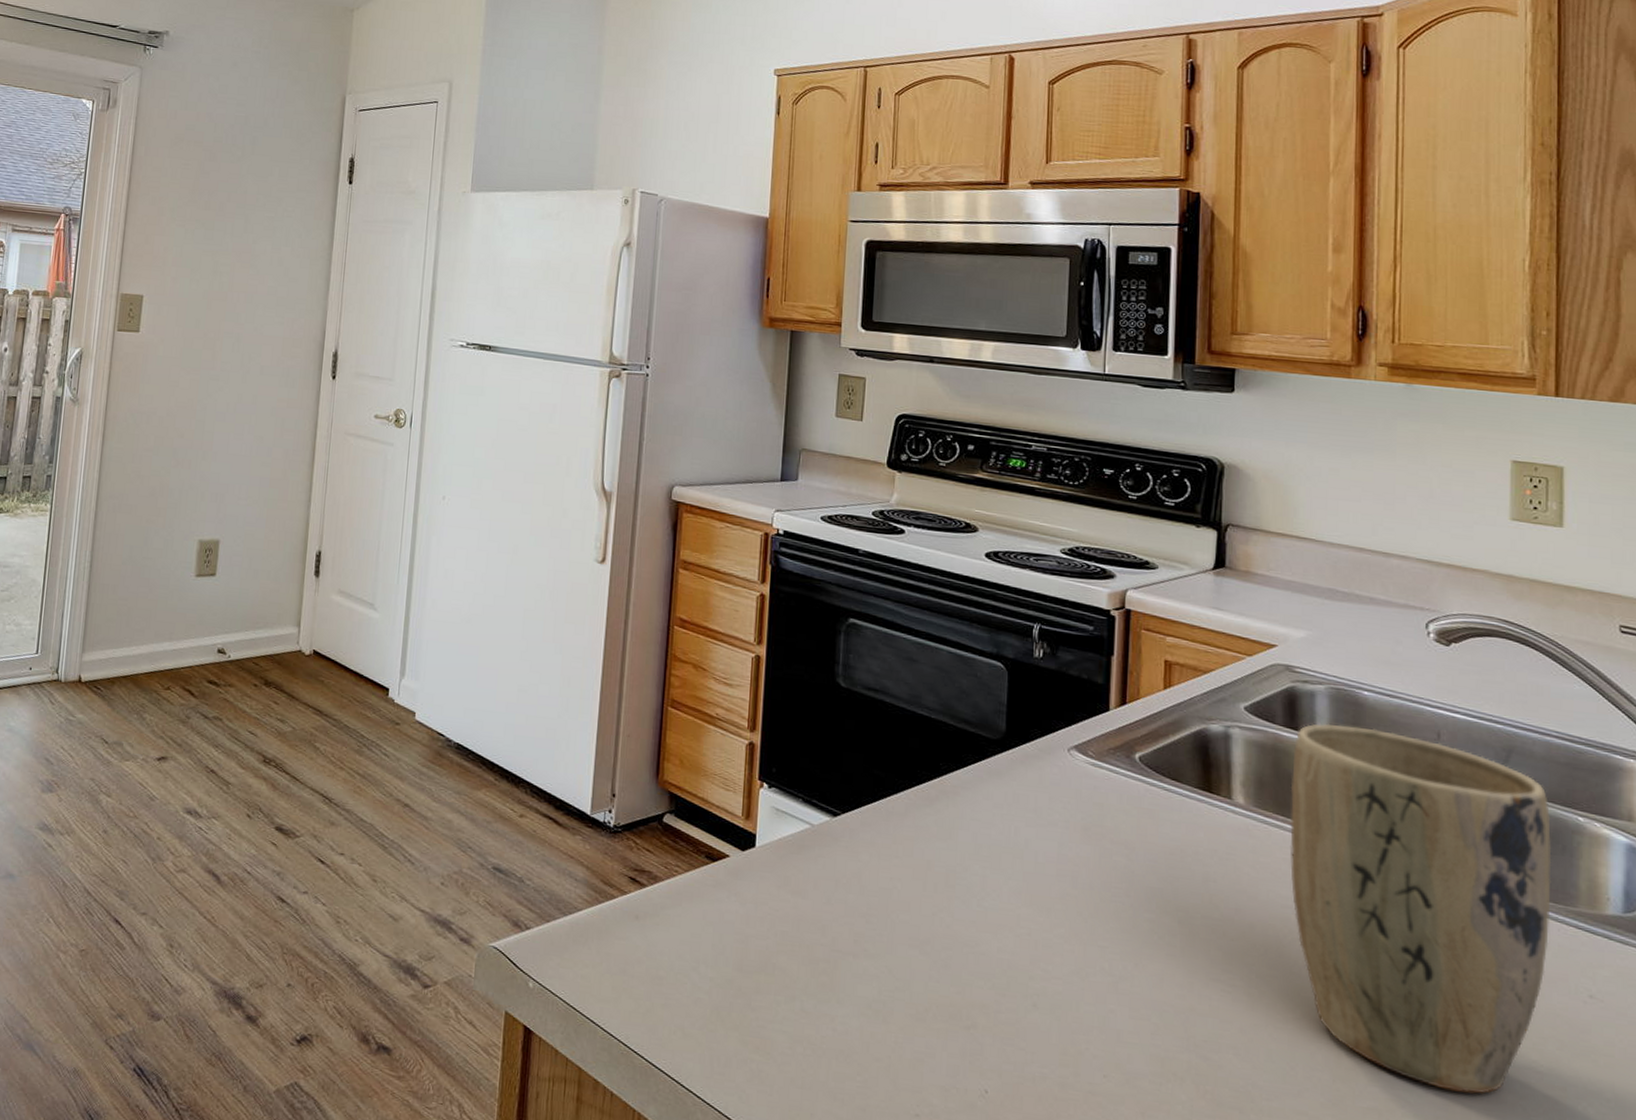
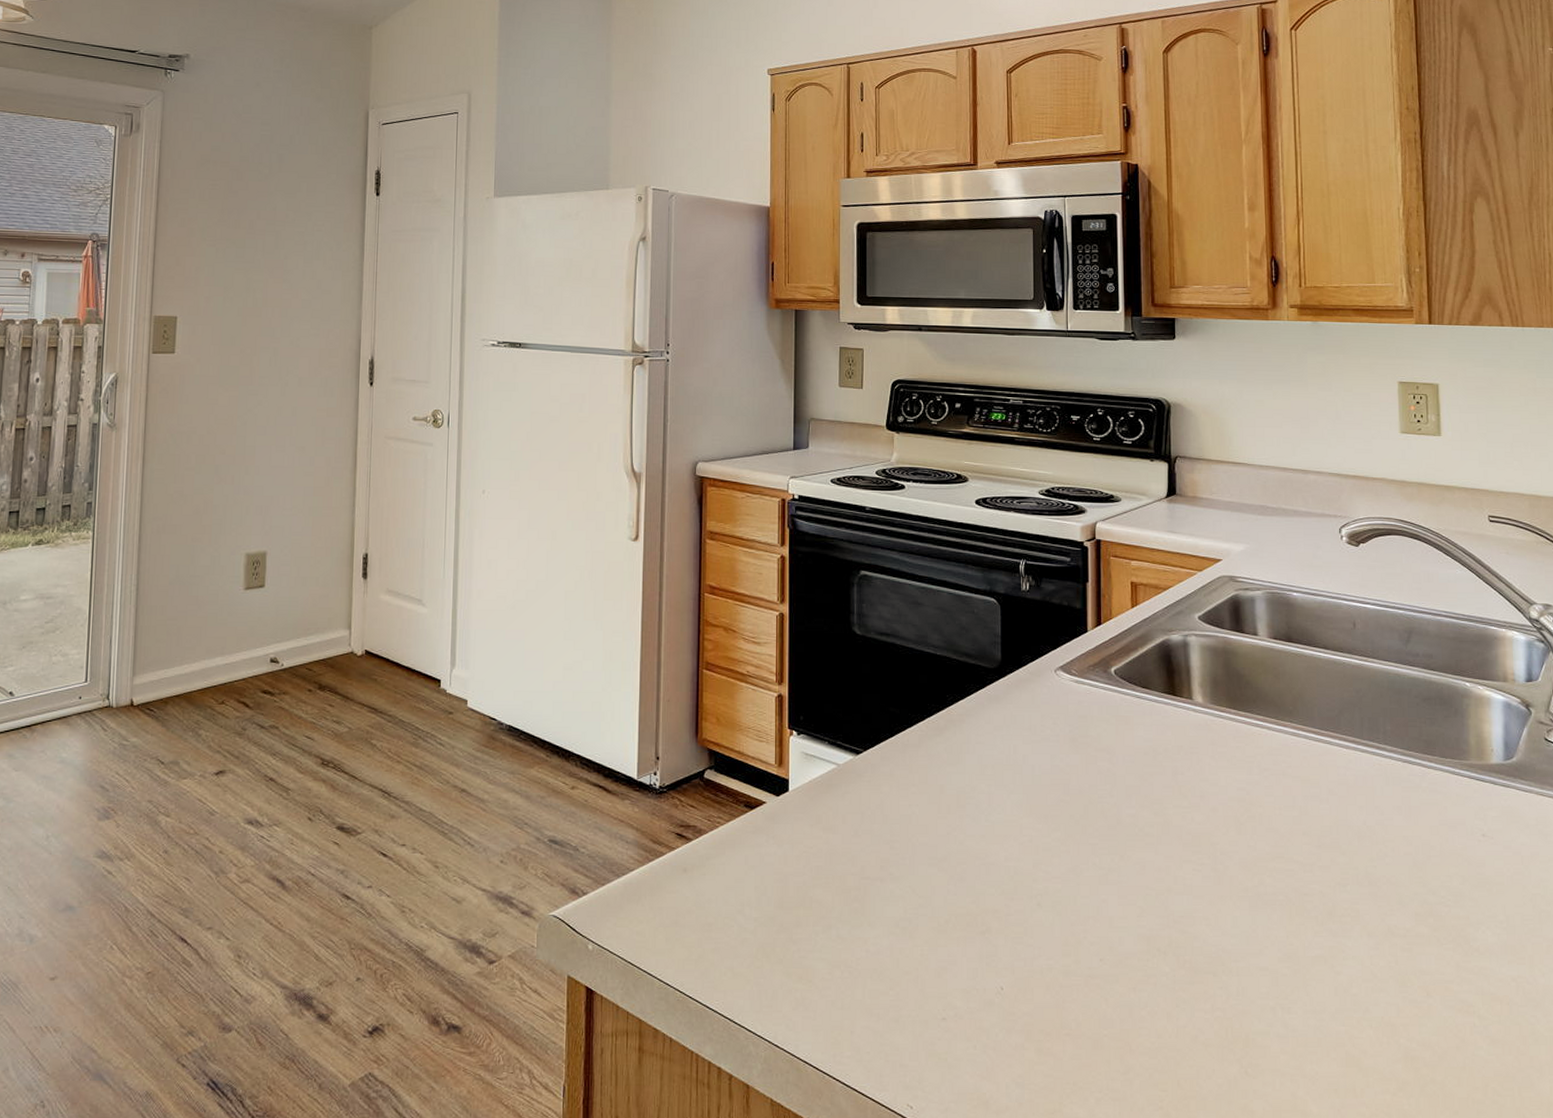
plant pot: present [1290,723,1552,1095] -> none [1239,624,1449,932]

